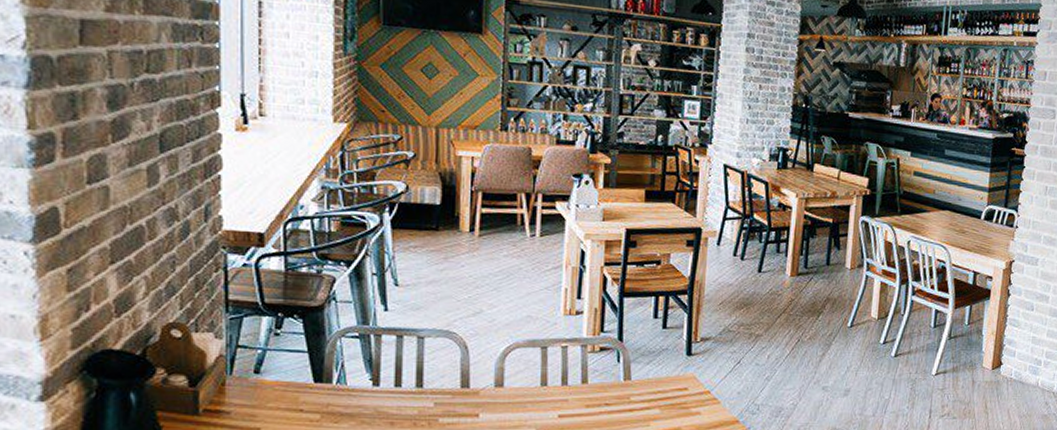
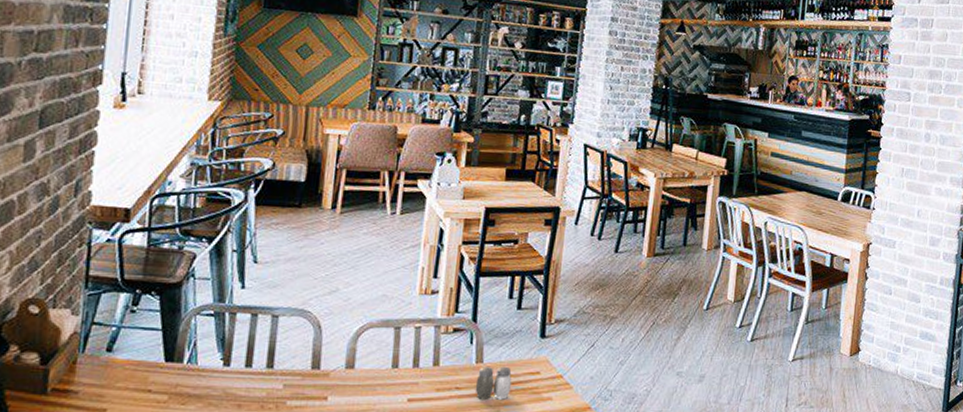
salt and pepper shaker: none [624,383,661,415] -> present [475,366,512,400]

